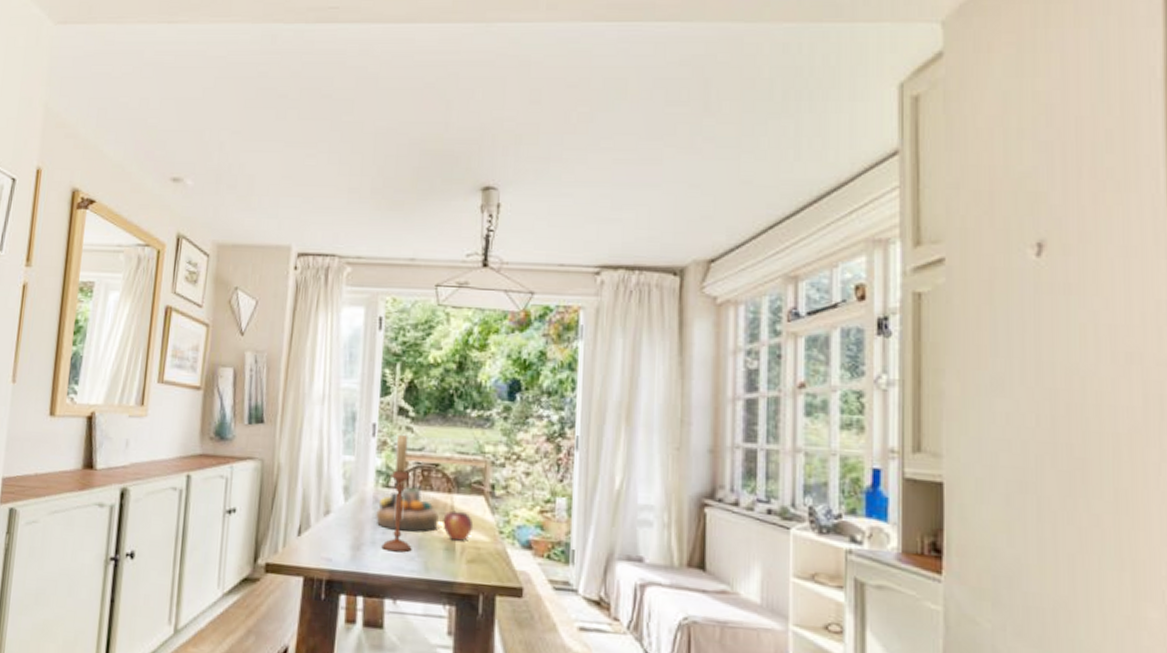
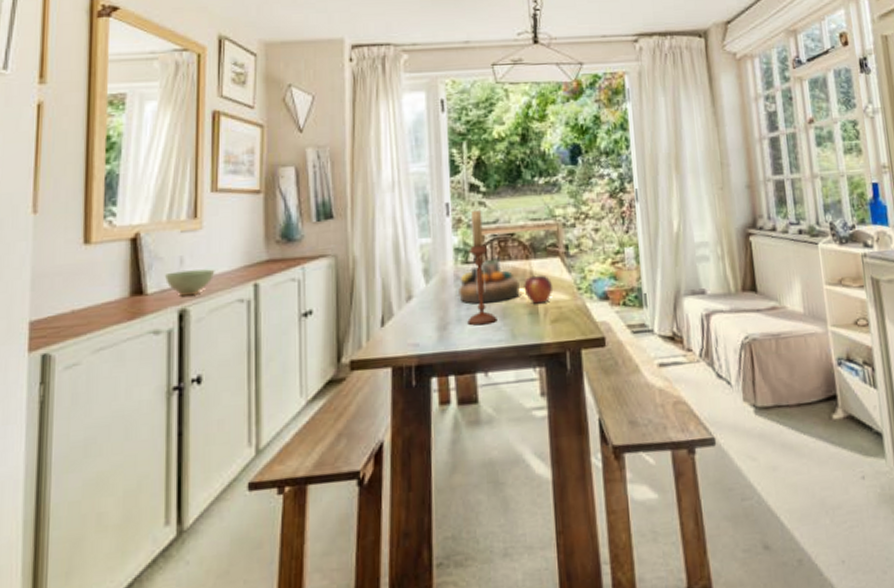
bowl: none [112,452,155,477] -> present [165,269,215,296]

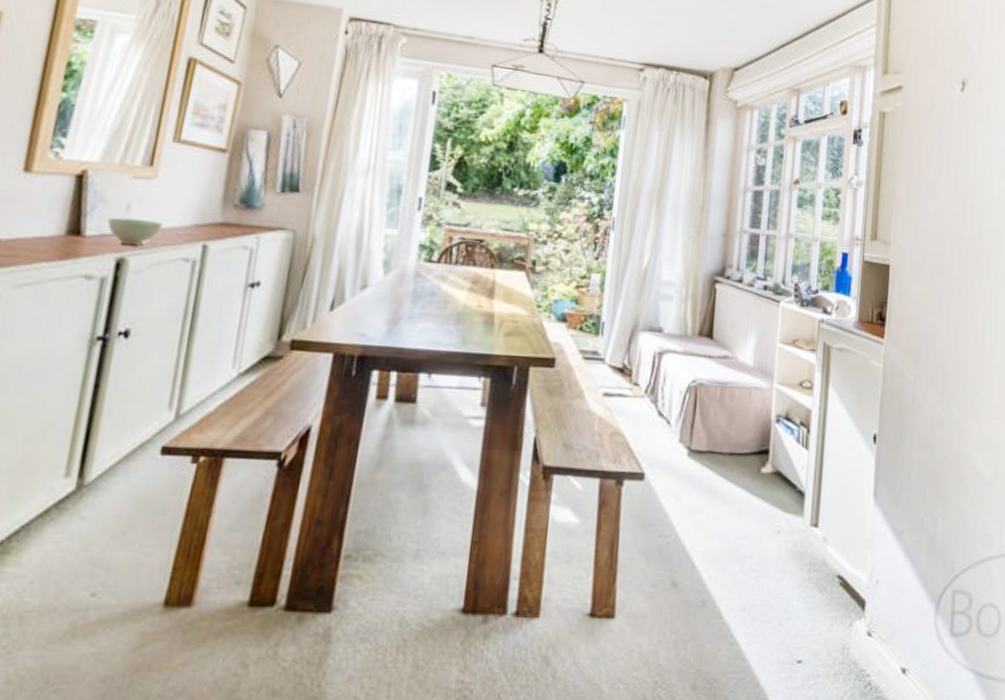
decorative bowl: present [458,259,520,304] -> none [415,261,480,307]
candlestick: present [467,208,497,326] -> none [419,208,456,327]
fruit: present [524,275,553,304] -> none [483,285,513,315]

